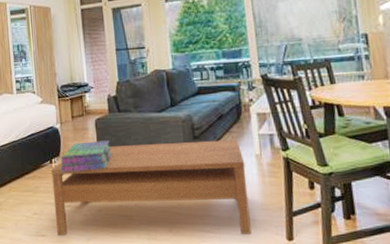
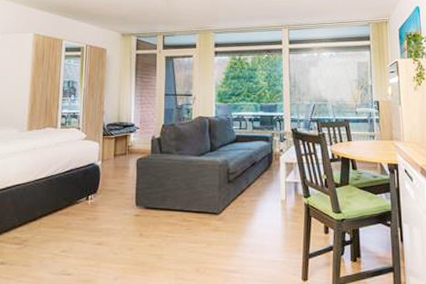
coffee table: present [51,139,252,235] -> none [84,185,272,275]
stack of books: present [60,140,112,173] -> none [96,180,150,210]

